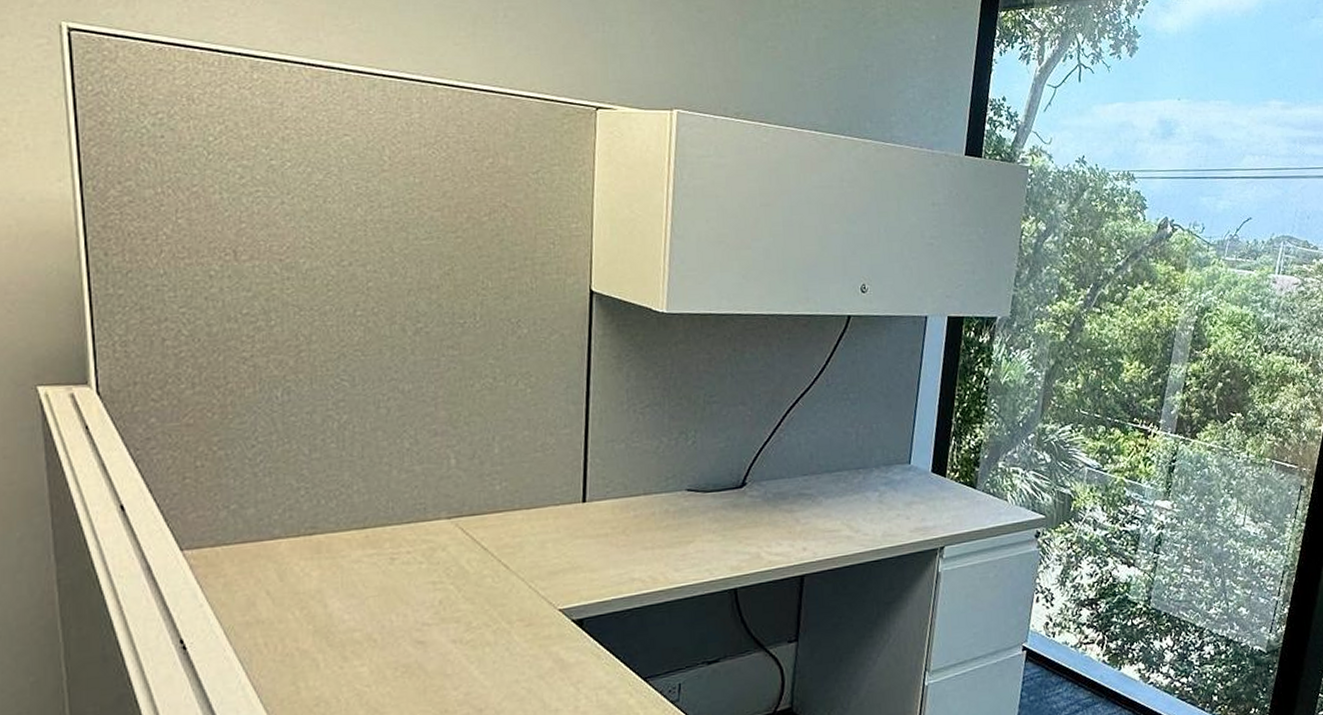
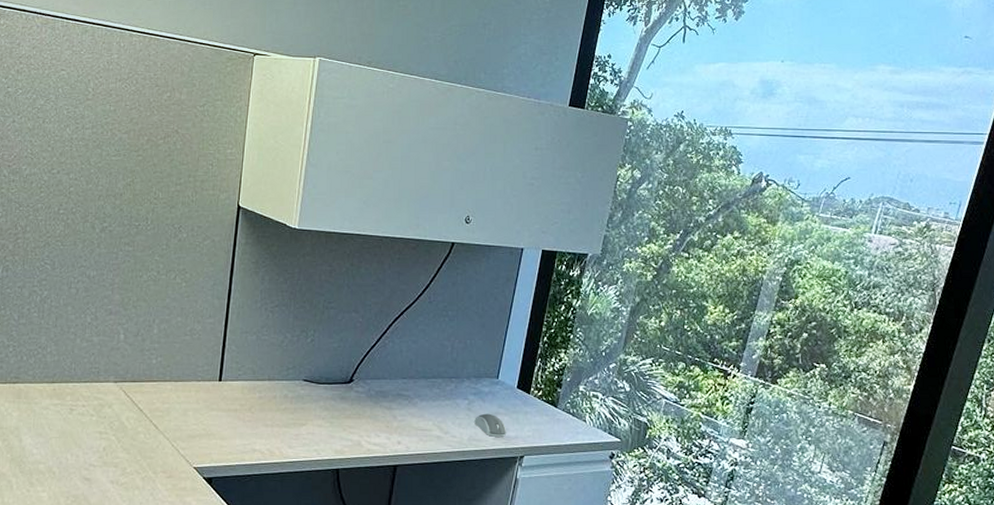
computer mouse: none [887,504,925,530] -> present [474,413,507,437]

